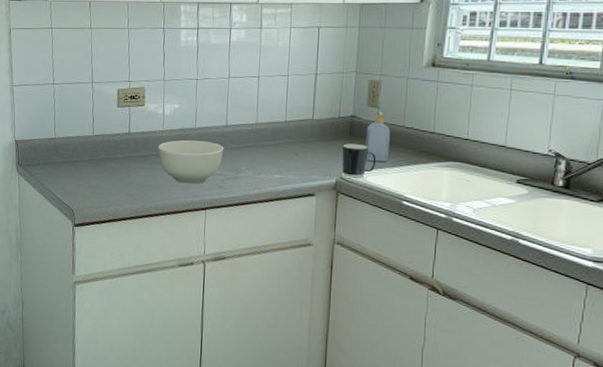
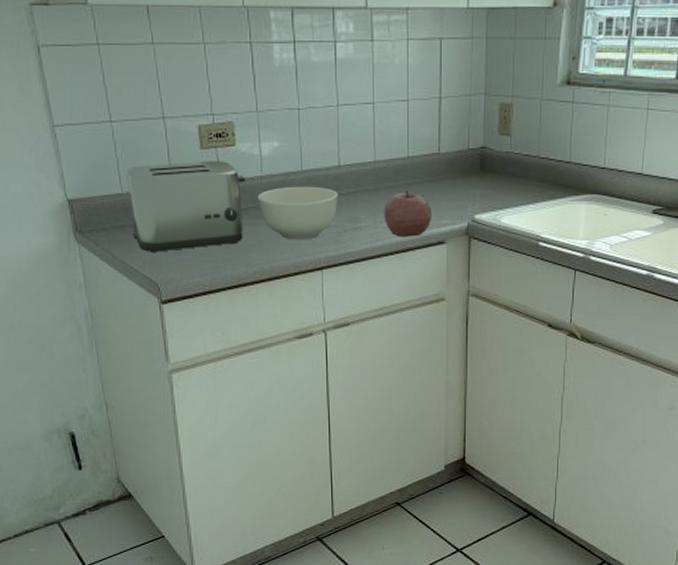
toaster: none [59,116,150,185] -> present [125,161,245,252]
fruit: none [261,147,305,189] -> present [384,189,433,238]
mug: present [341,143,377,178] -> none [473,180,511,220]
soap bottle: present [366,111,391,162] -> none [498,140,525,199]

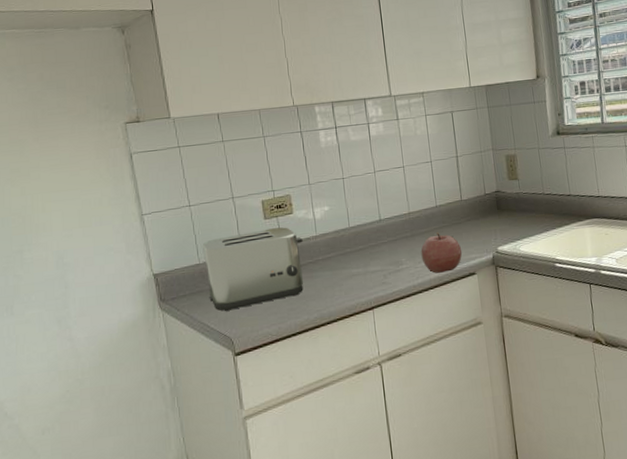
bowl: present [257,186,338,240] -> none [313,239,382,287]

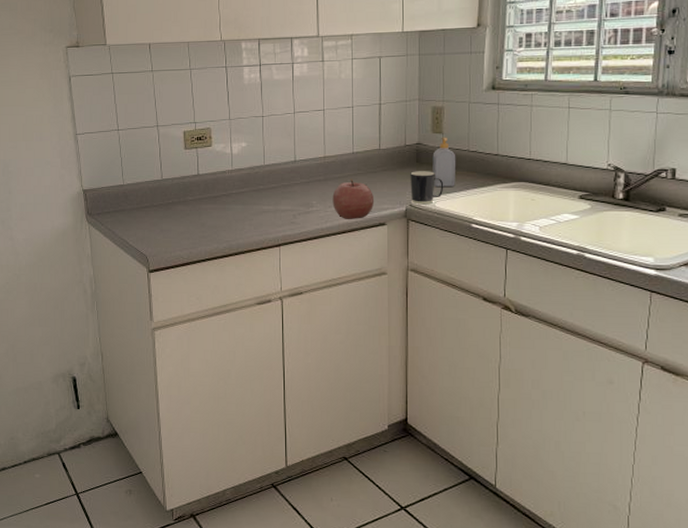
toaster: present [202,227,304,311] -> none [126,158,219,231]
mug: none [493,216,526,250] -> present [410,171,444,205]
soap bottle: none [511,182,536,231] -> present [432,137,456,186]

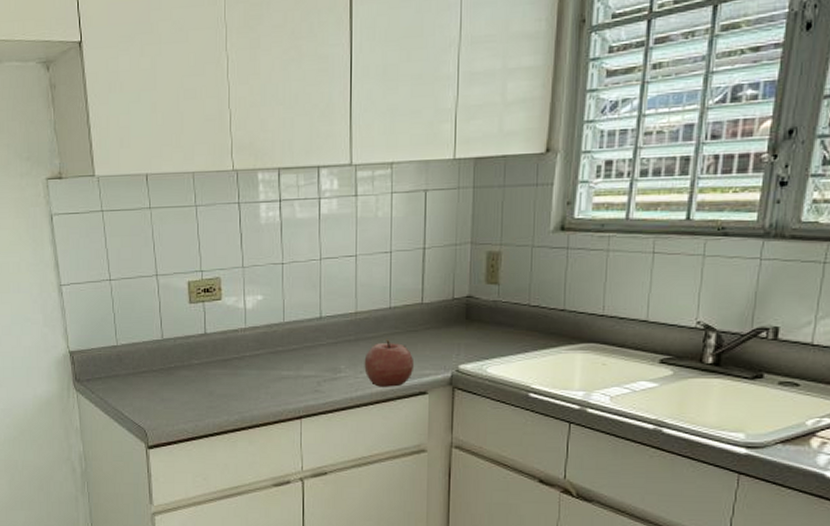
mug: present [410,171,444,205] -> none [457,329,498,370]
soap bottle: present [432,137,456,186] -> none [485,288,514,348]

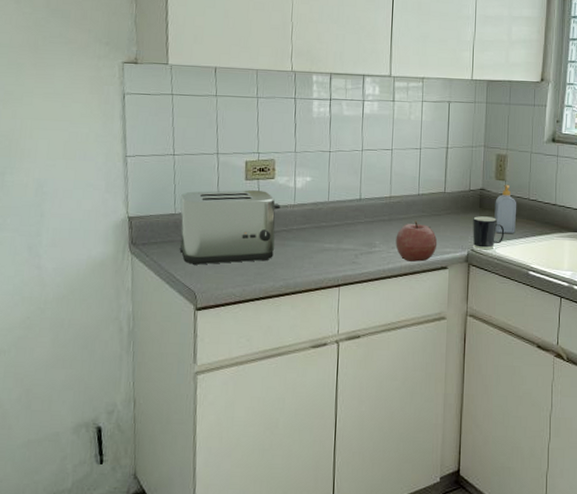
toaster: none [120,314,230,400] -> present [179,190,280,265]
mug: none [457,329,498,370] -> present [472,216,505,250]
soap bottle: none [485,288,514,348] -> present [494,184,517,233]

